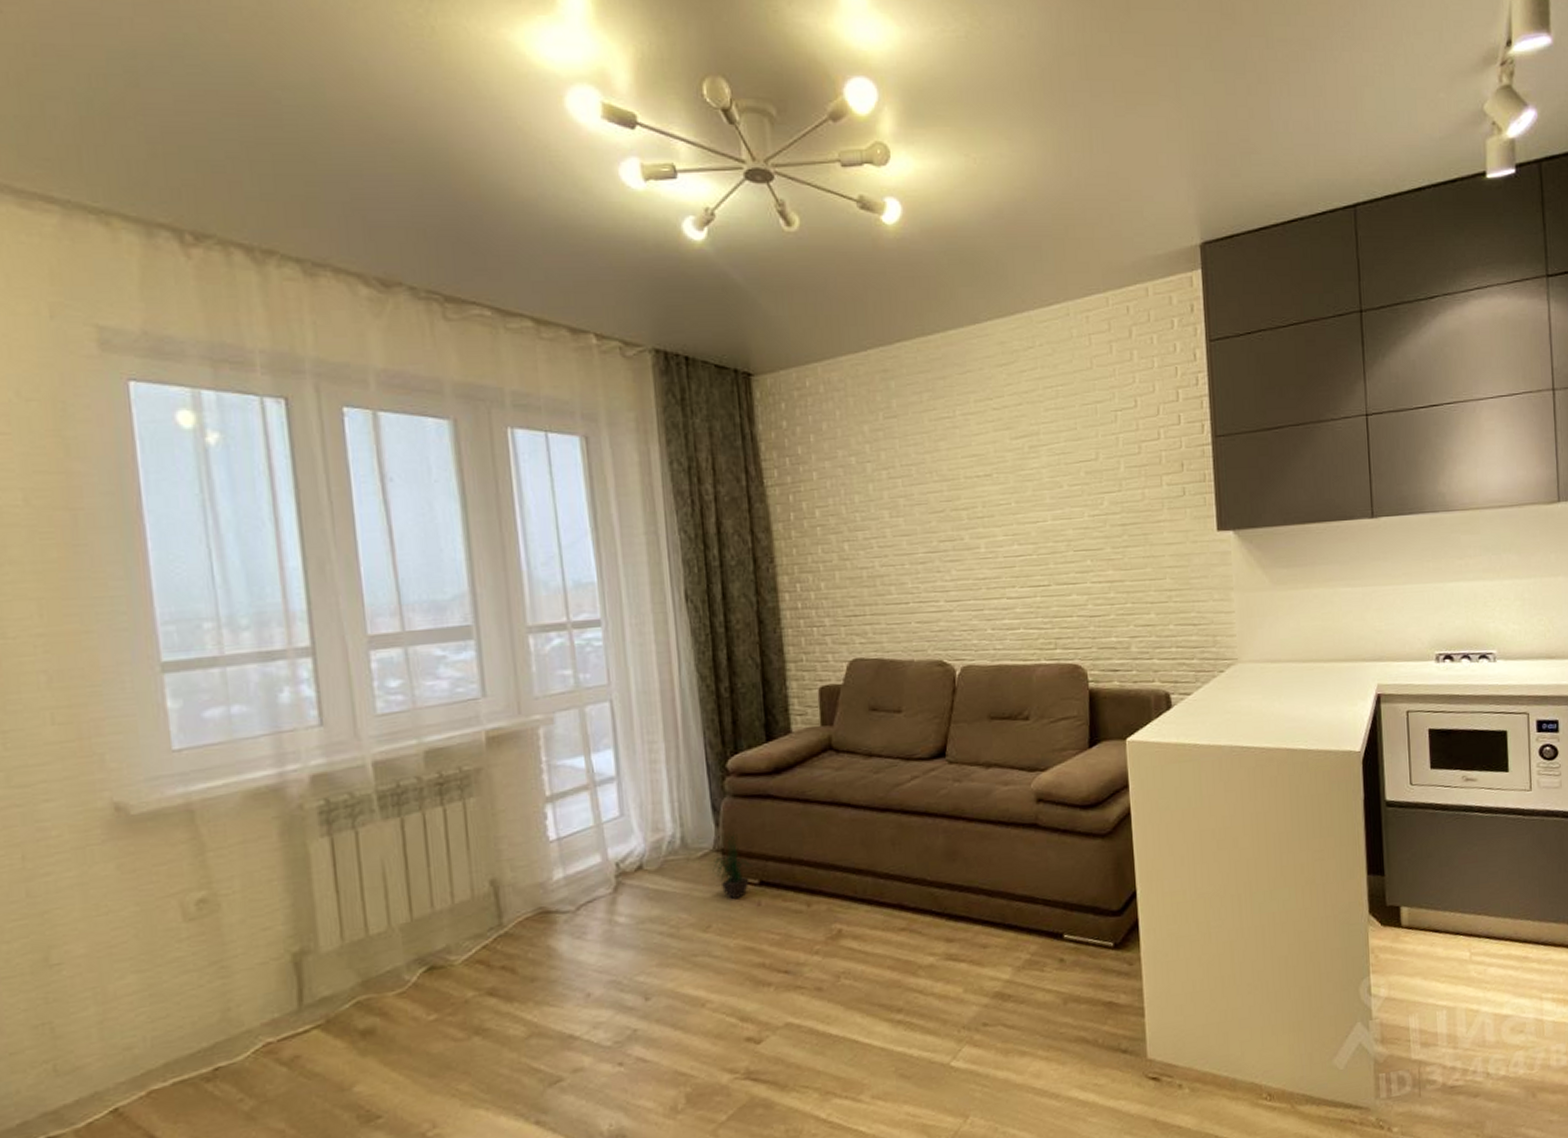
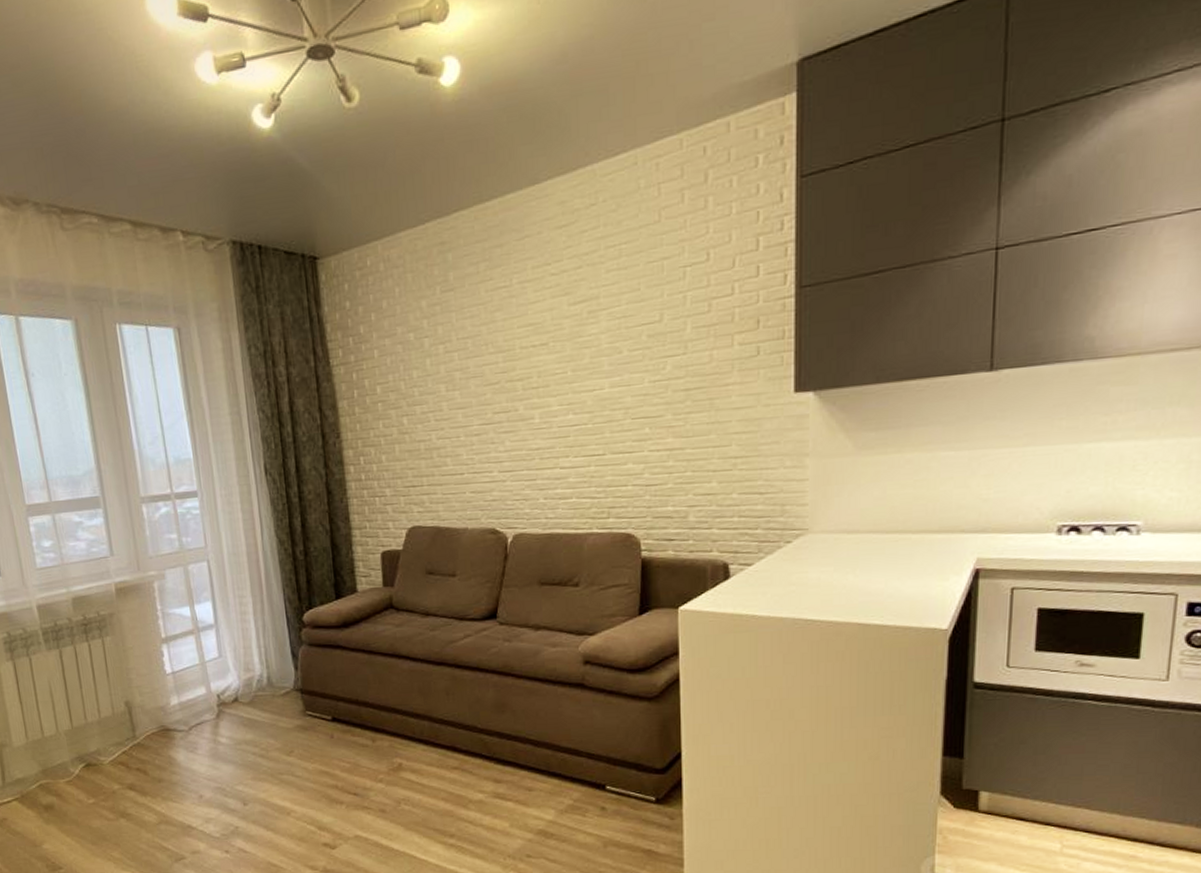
potted plant: present [712,831,753,900] -> none [293,675,327,732]

